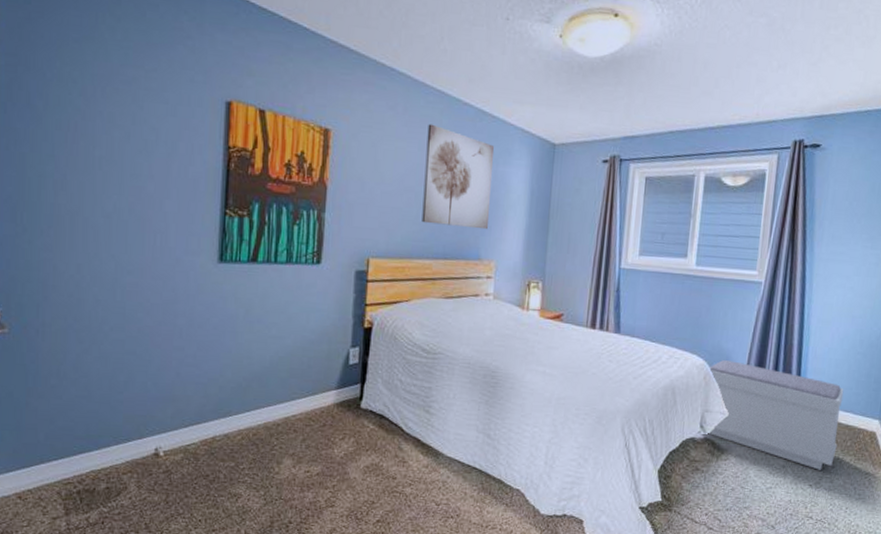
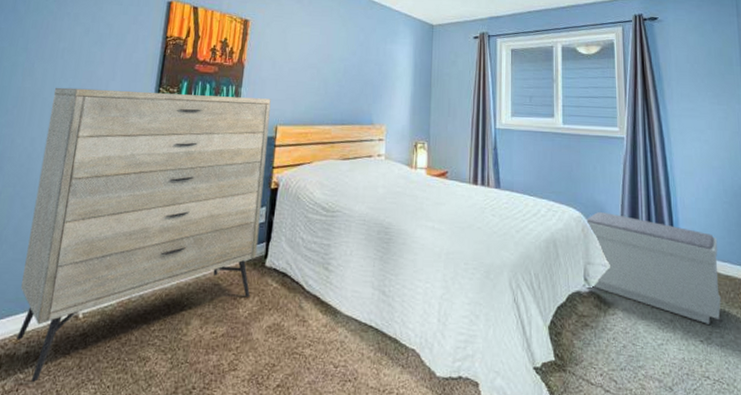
dresser: none [91,205,361,515] -> present [16,87,271,382]
wall art: present [422,124,495,230] -> none [322,13,383,98]

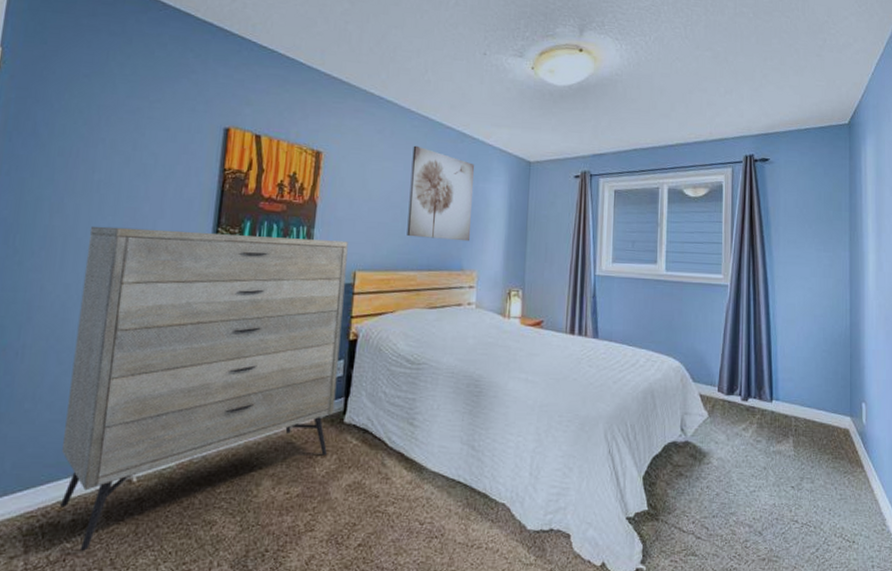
wall art: none [322,13,383,98] -> present [407,145,475,242]
bench: present [585,212,721,324] -> none [684,362,814,471]

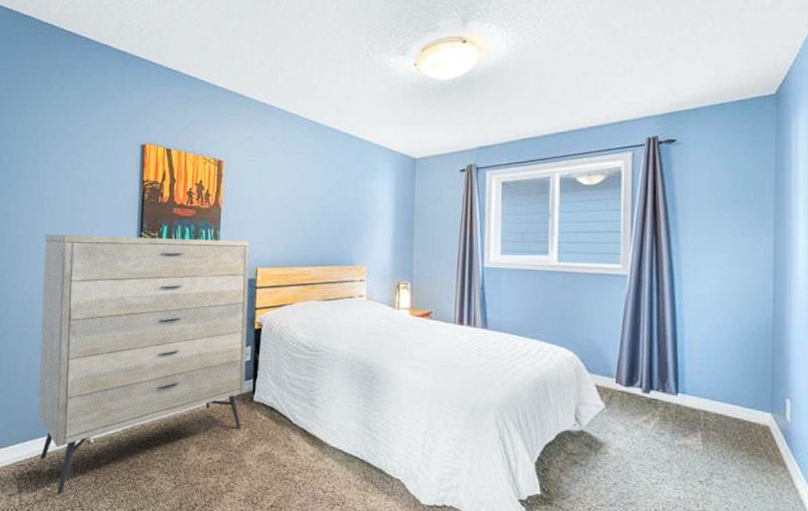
wall art: present [407,145,475,242] -> none [301,149,362,238]

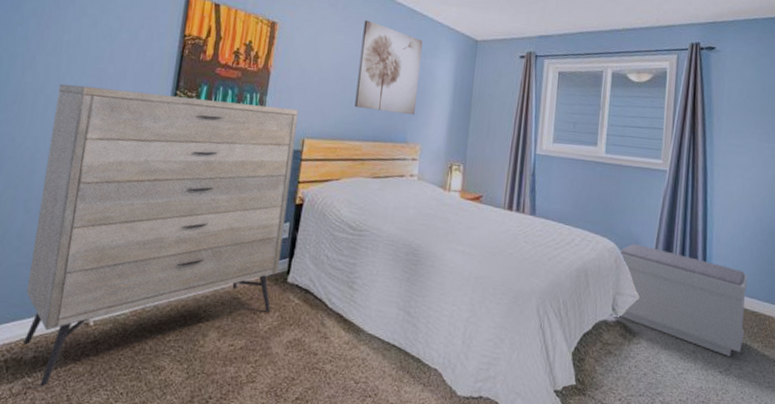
wall art: none [301,149,362,238] -> present [354,20,423,115]
bench: none [579,353,728,466] -> present [619,244,748,357]

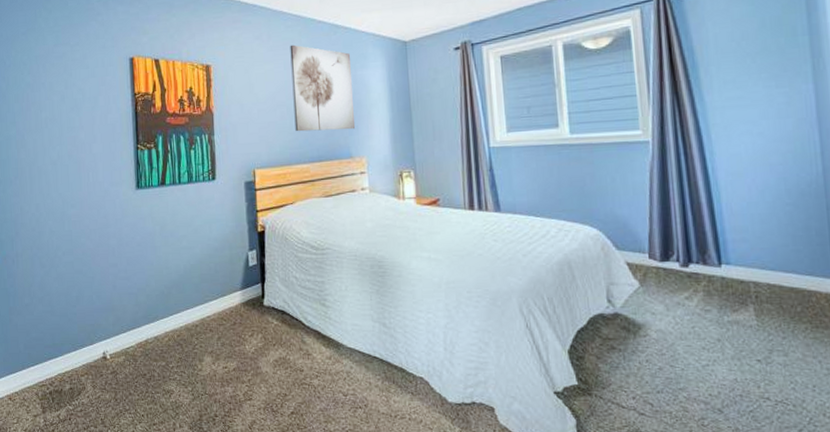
dresser: present [23,84,299,386] -> none [46,143,254,412]
bench: present [619,244,748,357] -> none [604,227,784,342]

